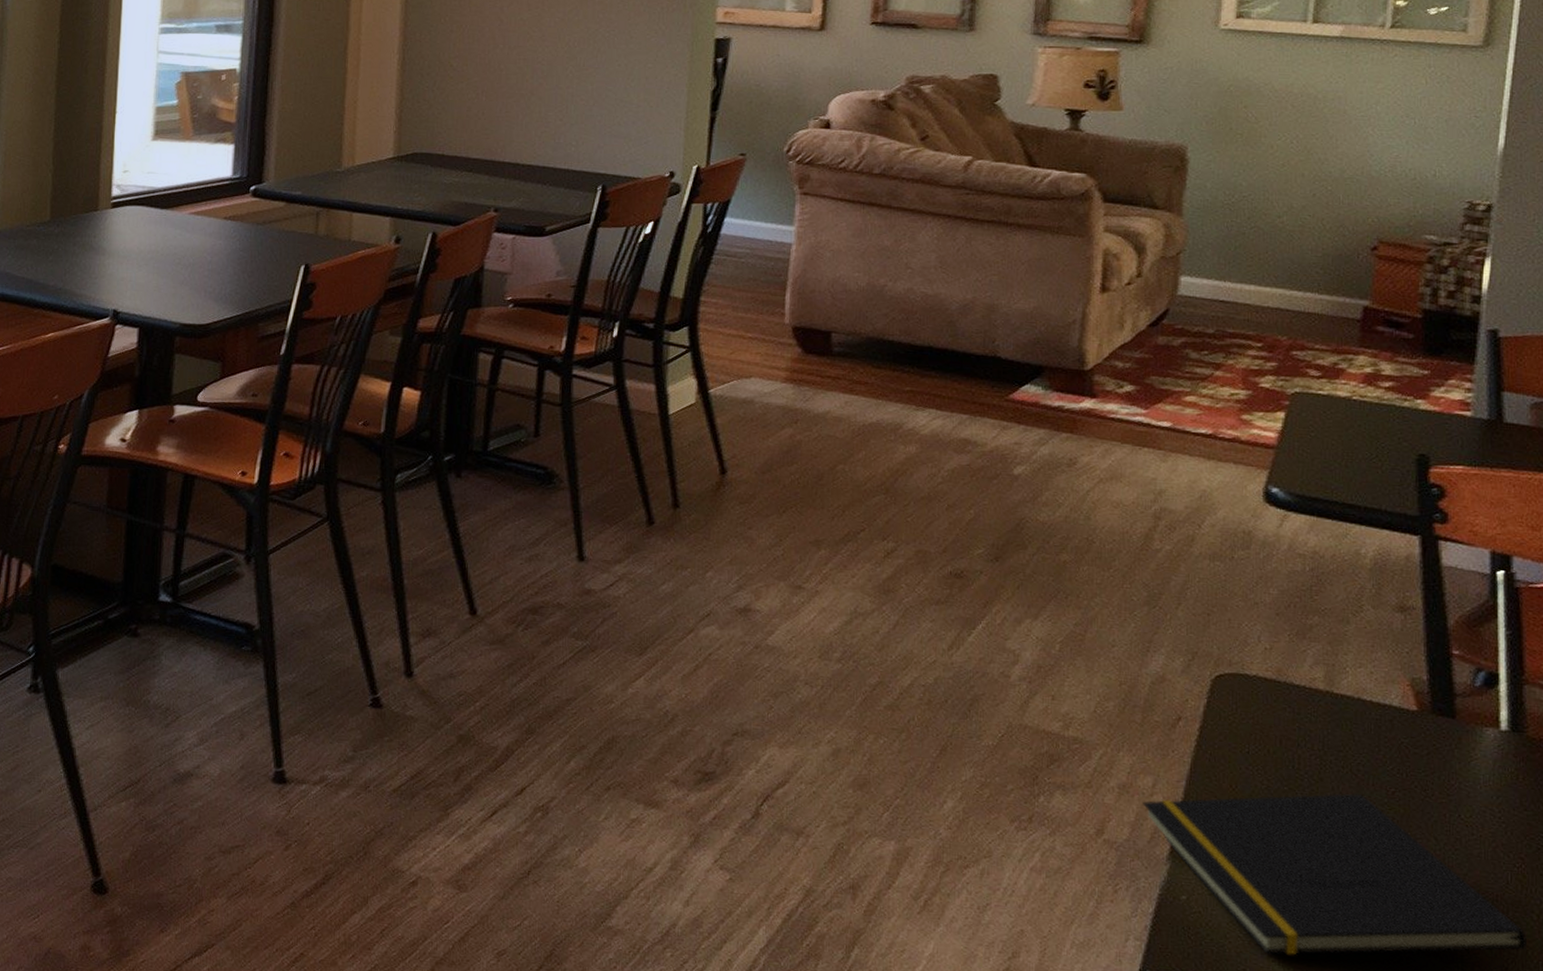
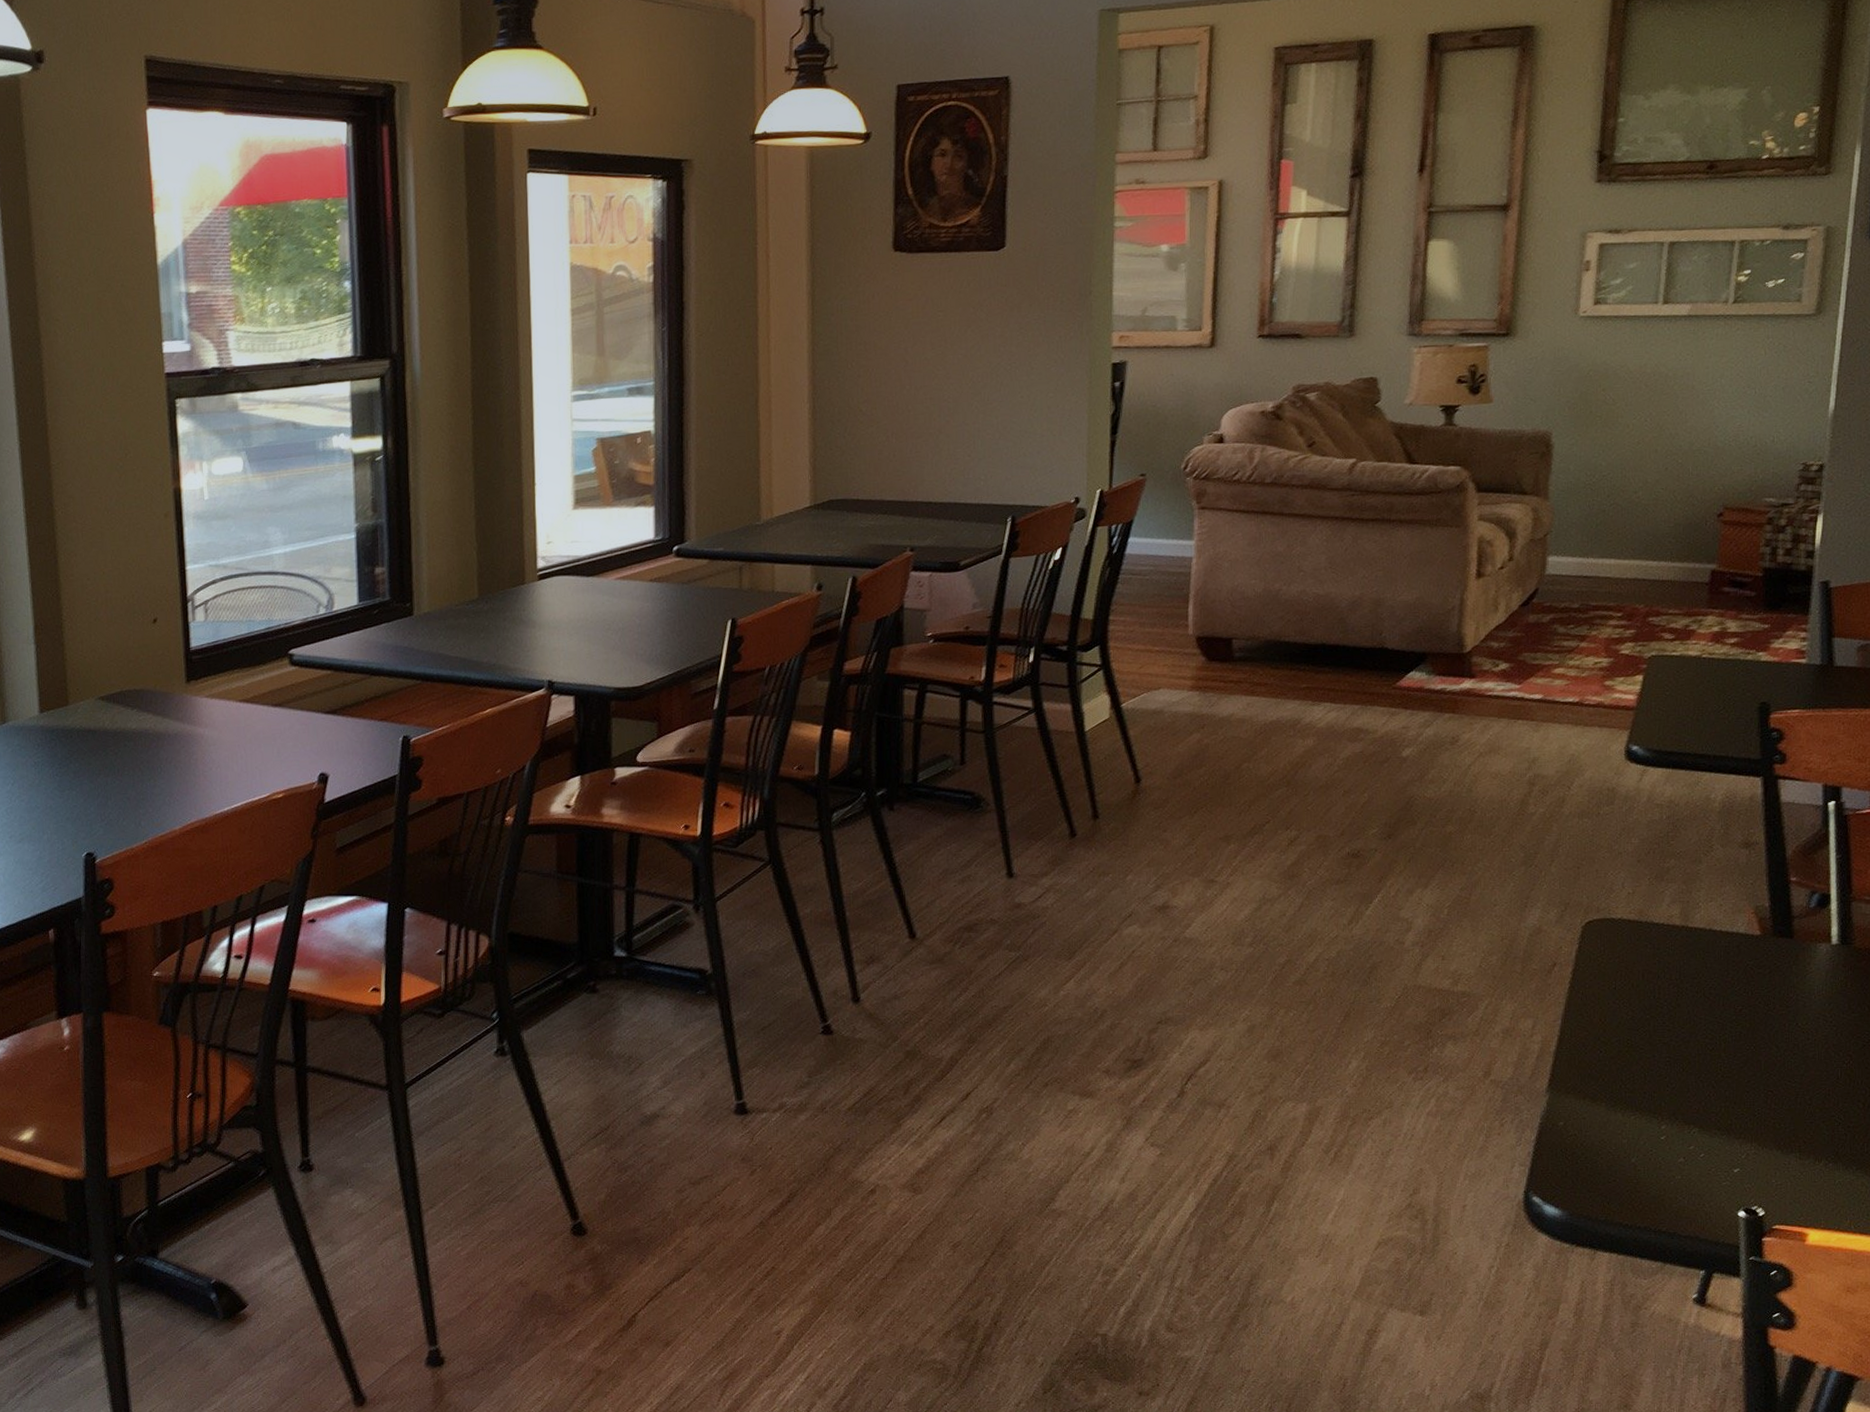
notepad: present [1143,793,1526,955] -> none [1524,1015,1854,1165]

